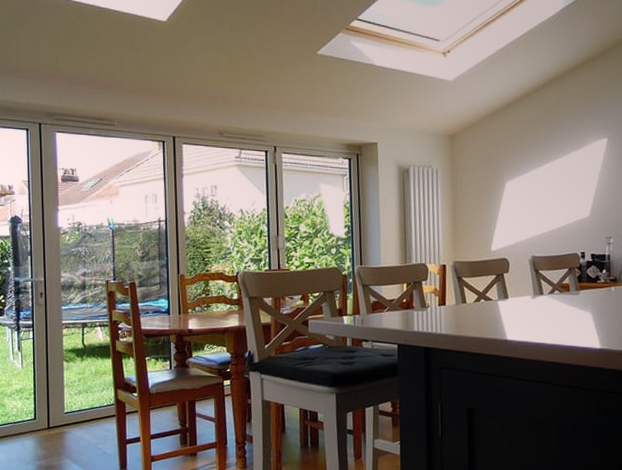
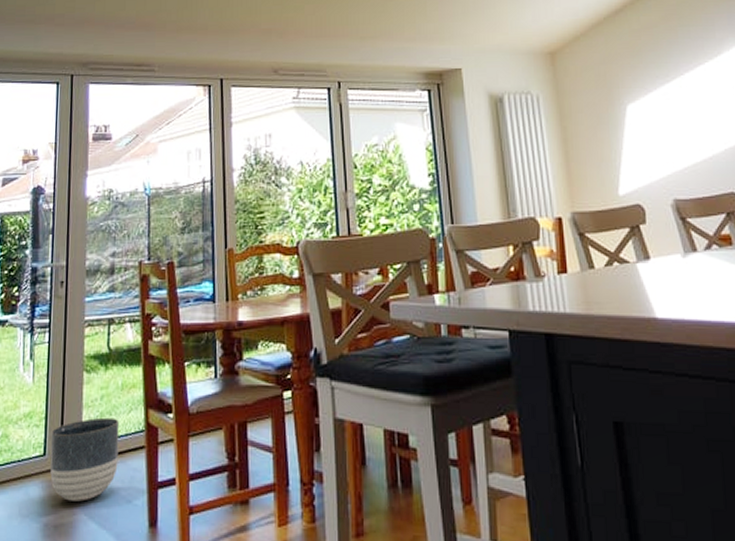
planter: none [39,394,95,451] -> present [50,417,120,502]

